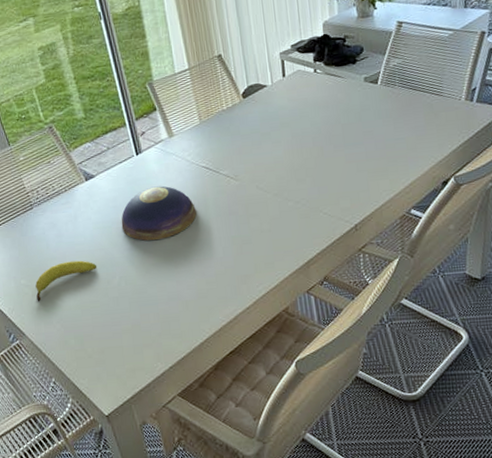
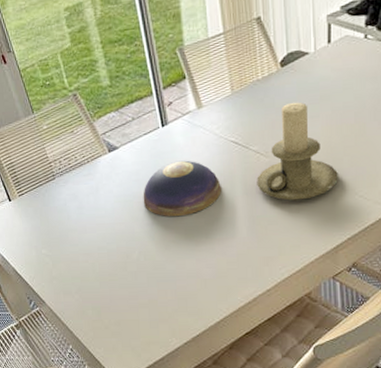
fruit: present [35,260,97,302] -> none [56,233,117,272]
candle holder: none [229,129,303,220] -> present [257,102,338,201]

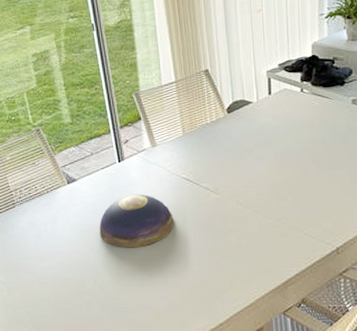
candle holder: present [257,102,338,201] -> none [207,144,284,236]

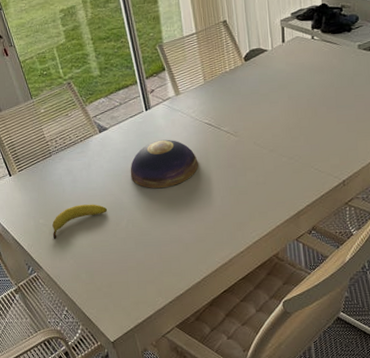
fruit: none [11,262,73,300] -> present [52,204,108,240]

